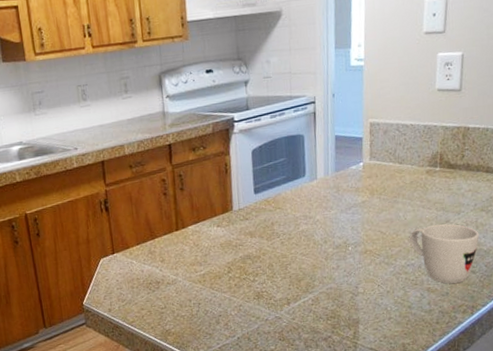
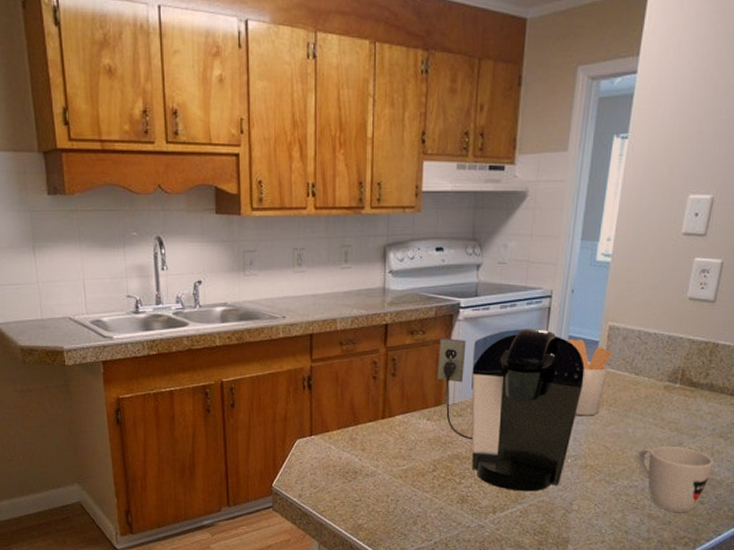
coffee maker: none [219,132,354,282] -> present [437,329,585,492]
utensil holder: none [334,137,376,206] -> present [567,339,612,416]

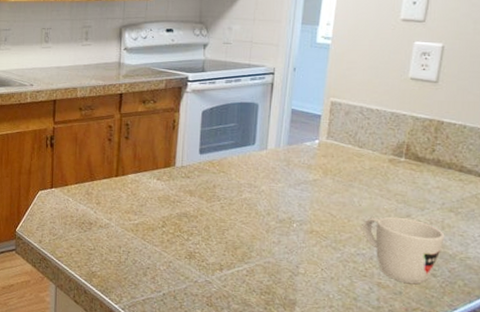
coffee maker: present [437,329,585,492] -> none [166,101,308,253]
utensil holder: present [567,339,612,416] -> none [290,112,335,184]

